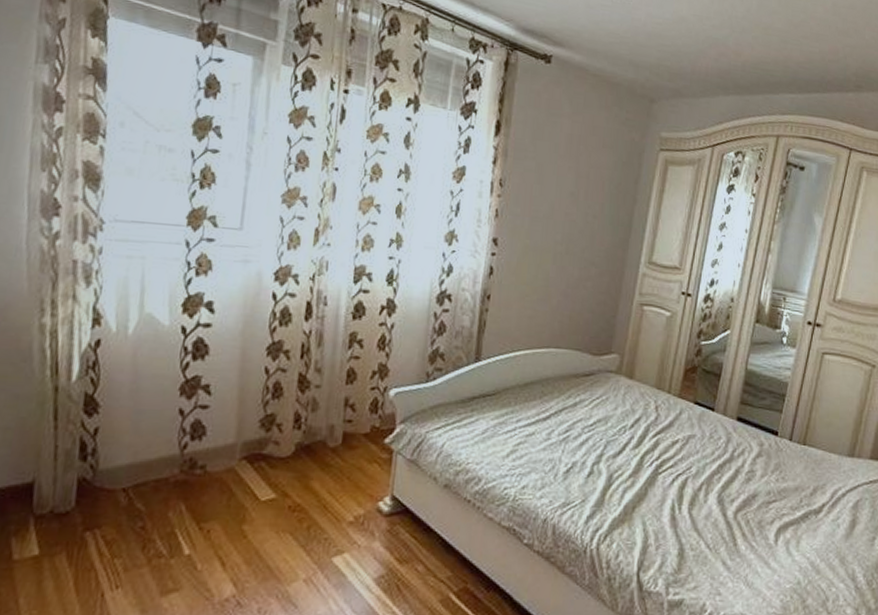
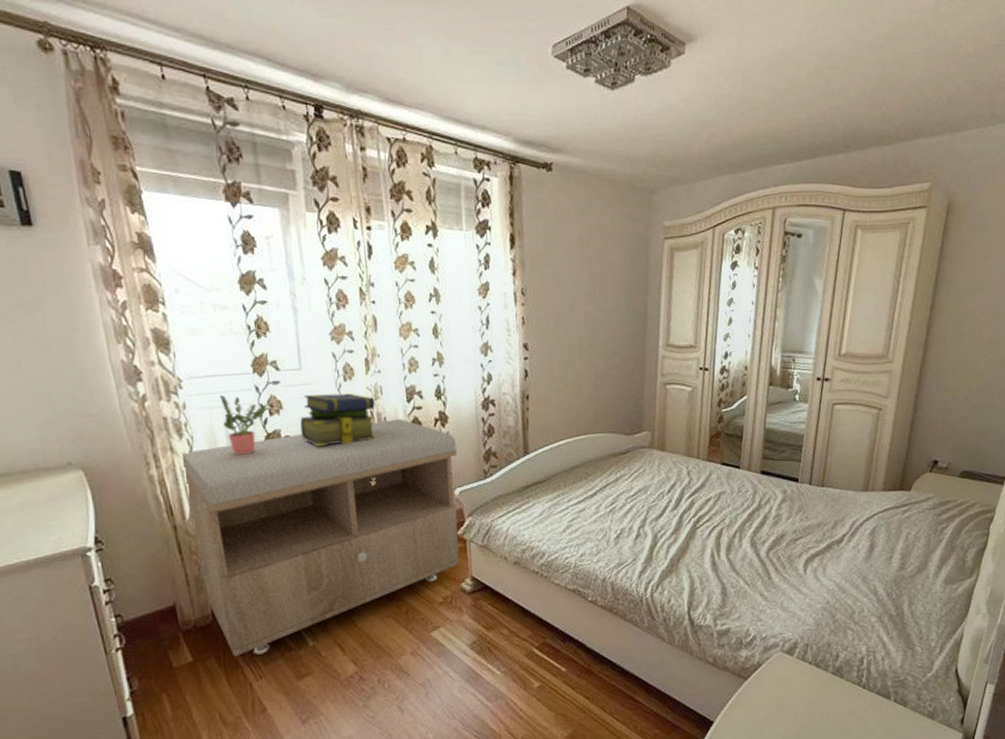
storage bench: none [72,299,401,557] -> present [180,419,460,657]
potted plant: none [140,245,197,316] -> present [219,395,269,455]
stack of books: none [226,258,318,321] -> present [300,393,376,447]

